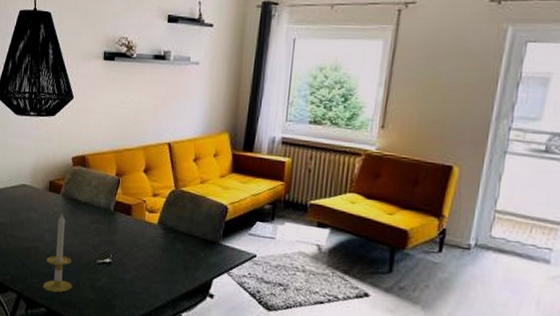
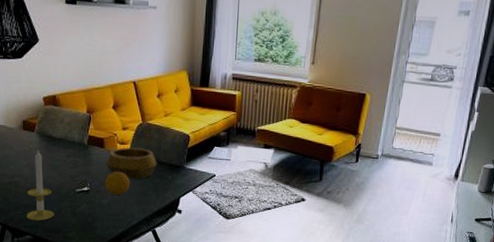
fruit: none [128,243,156,271] -> present [104,171,130,195]
decorative bowl: none [131,216,190,254] -> present [106,147,158,179]

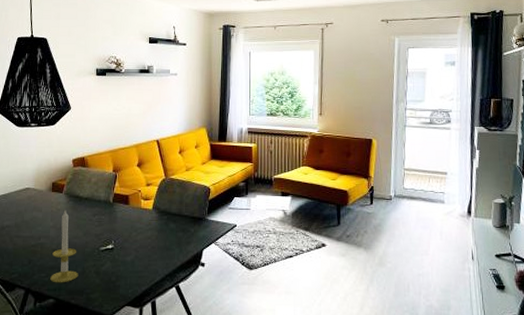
fruit: present [104,171,130,195] -> none [128,227,153,251]
decorative bowl: present [106,147,158,179] -> none [130,203,180,234]

